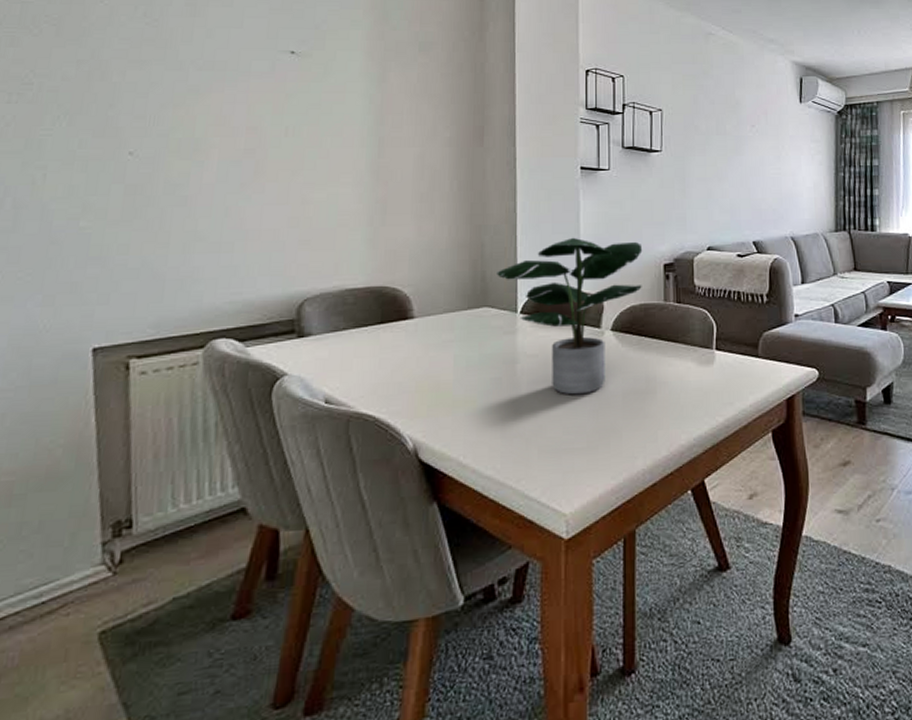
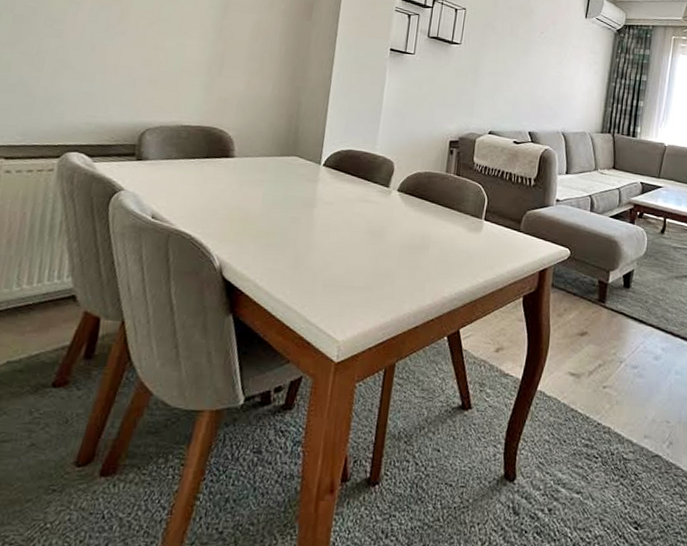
potted plant: present [497,237,643,395] -> none [308,107,434,242]

